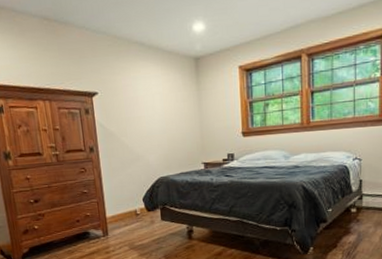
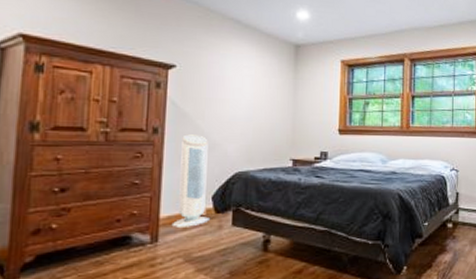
air purifier: none [112,149,143,224] -> present [171,134,209,227]

